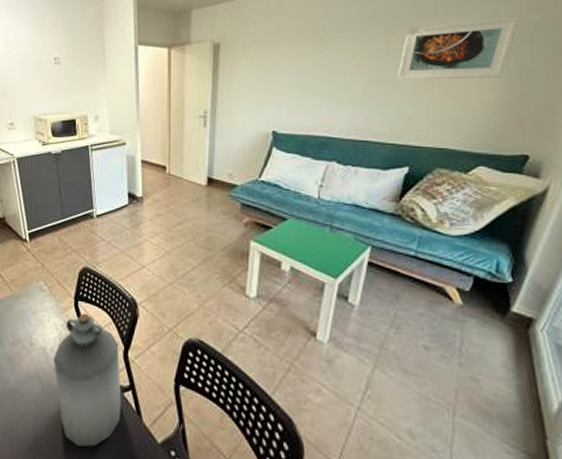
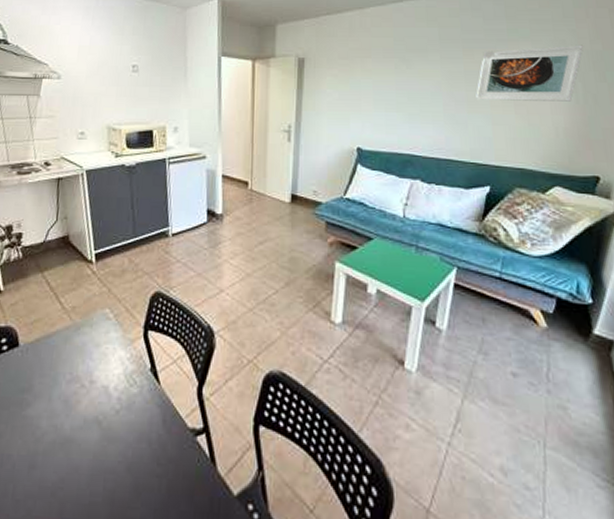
bottle: present [53,313,122,447] -> none [116,344,194,505]

